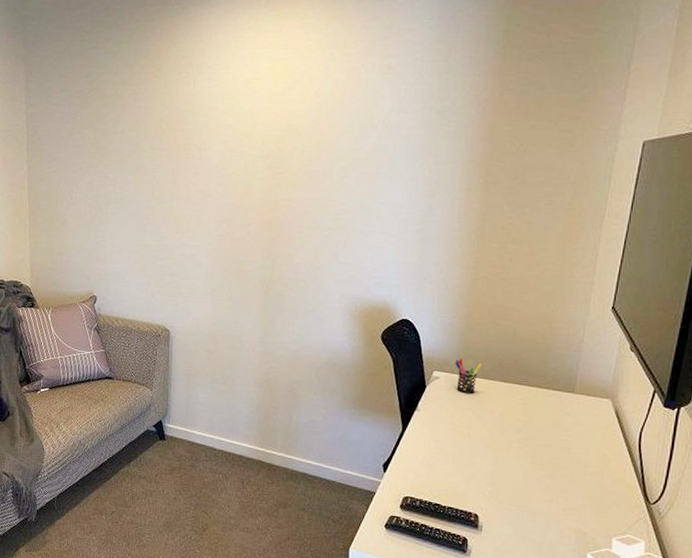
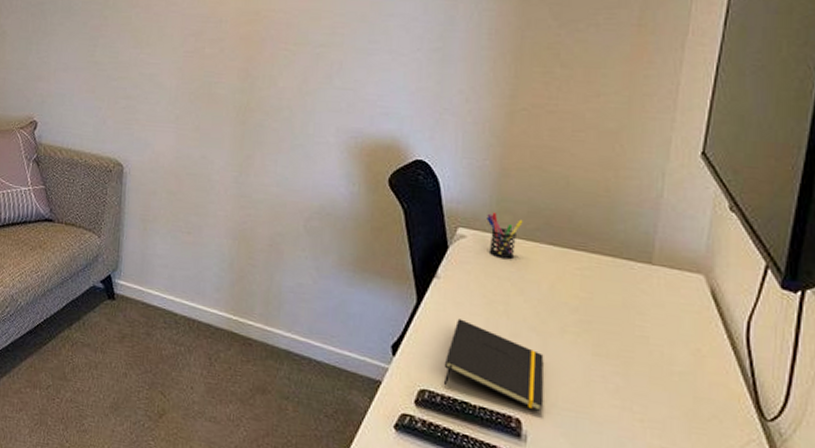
notepad: none [421,441,495,509] -> present [443,318,544,413]

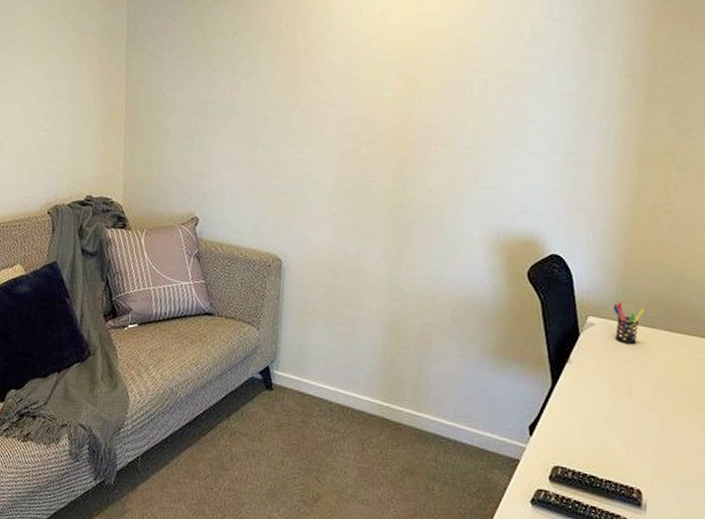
notepad: present [443,318,544,413] -> none [574,400,661,483]

